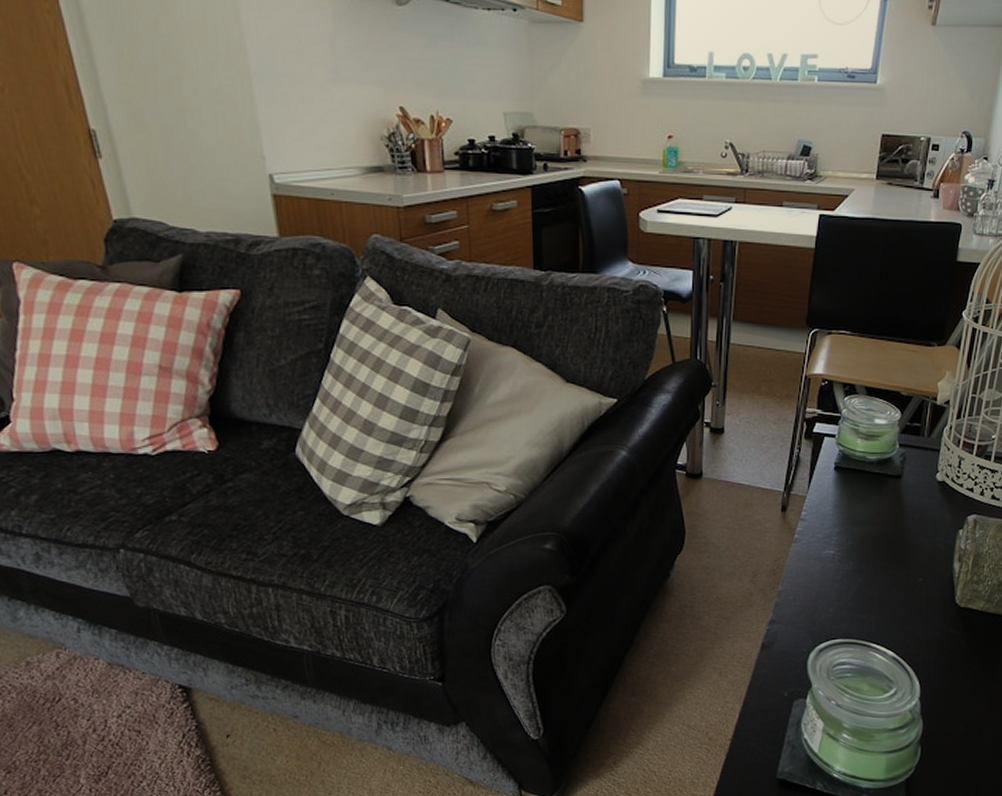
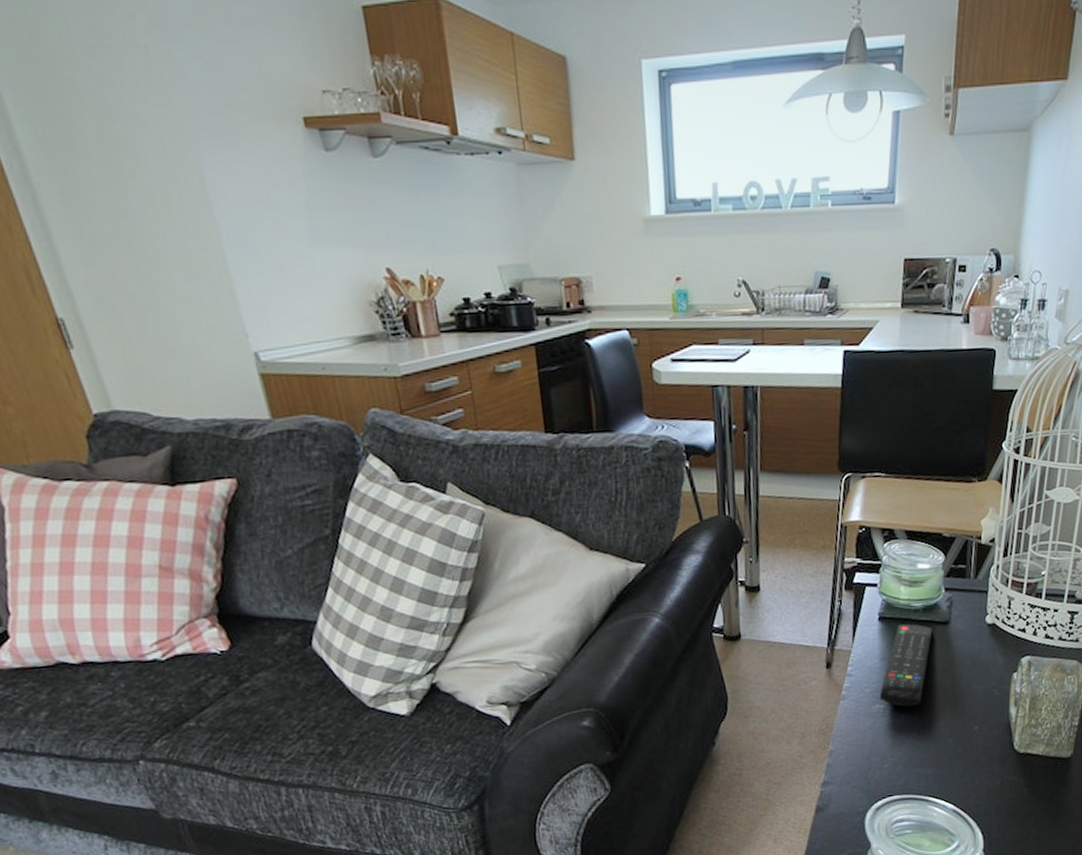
remote control: none [830,474,885,555] -> present [879,623,933,707]

